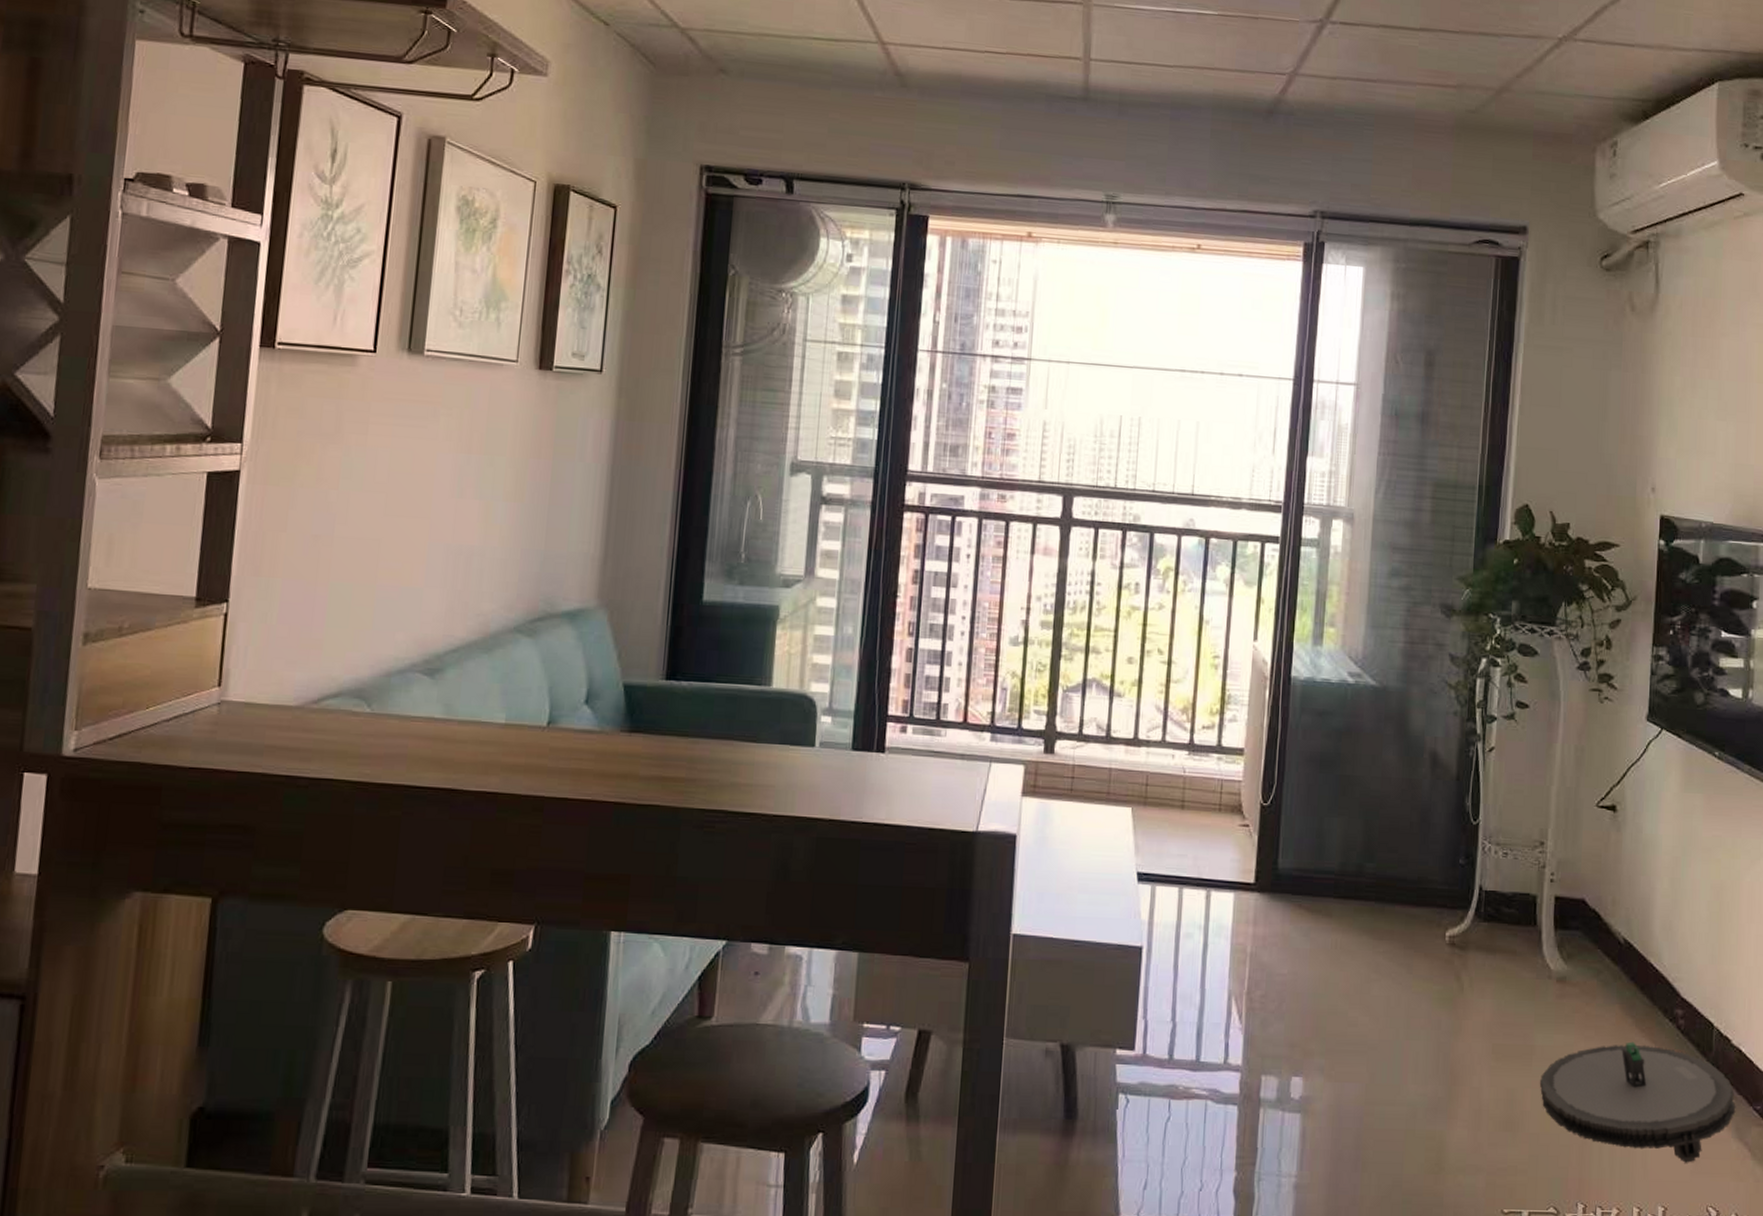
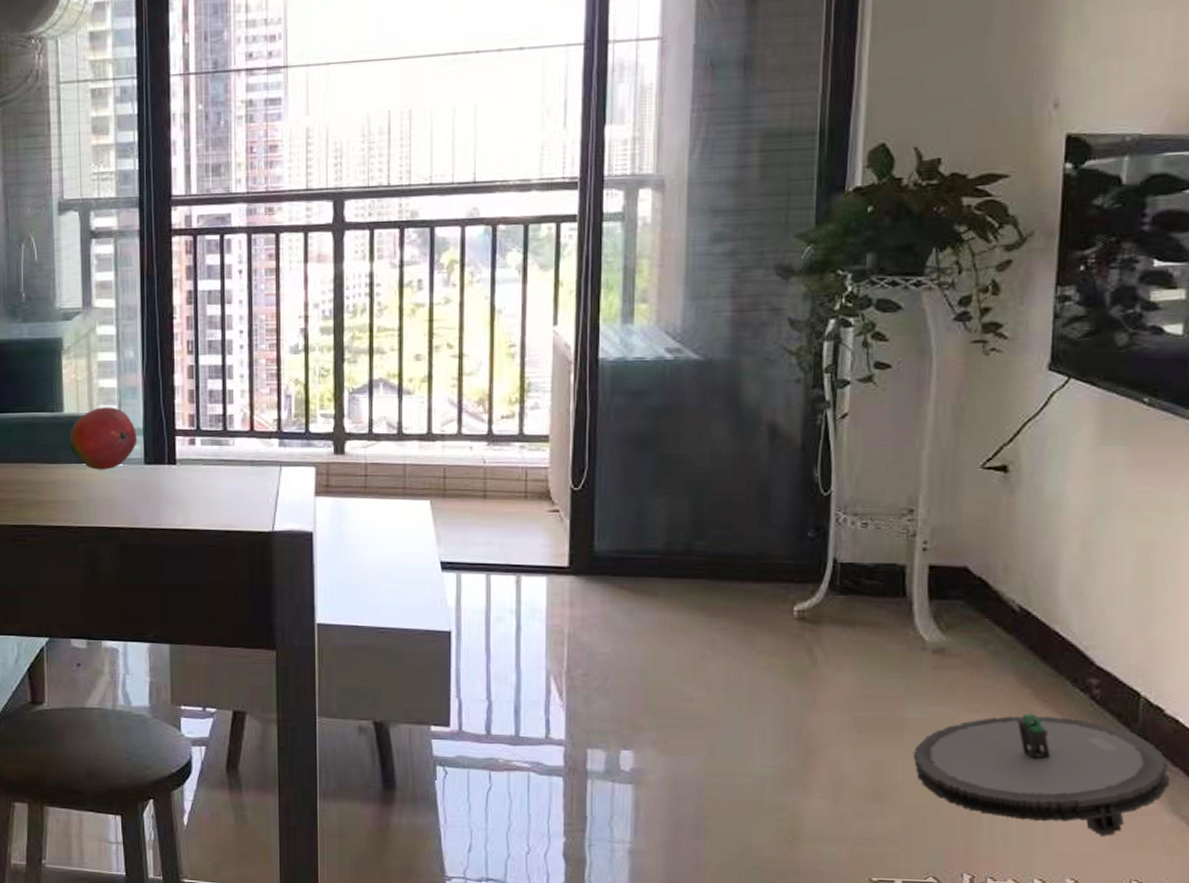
fruit: none [774,684,847,753] -> present [70,407,137,470]

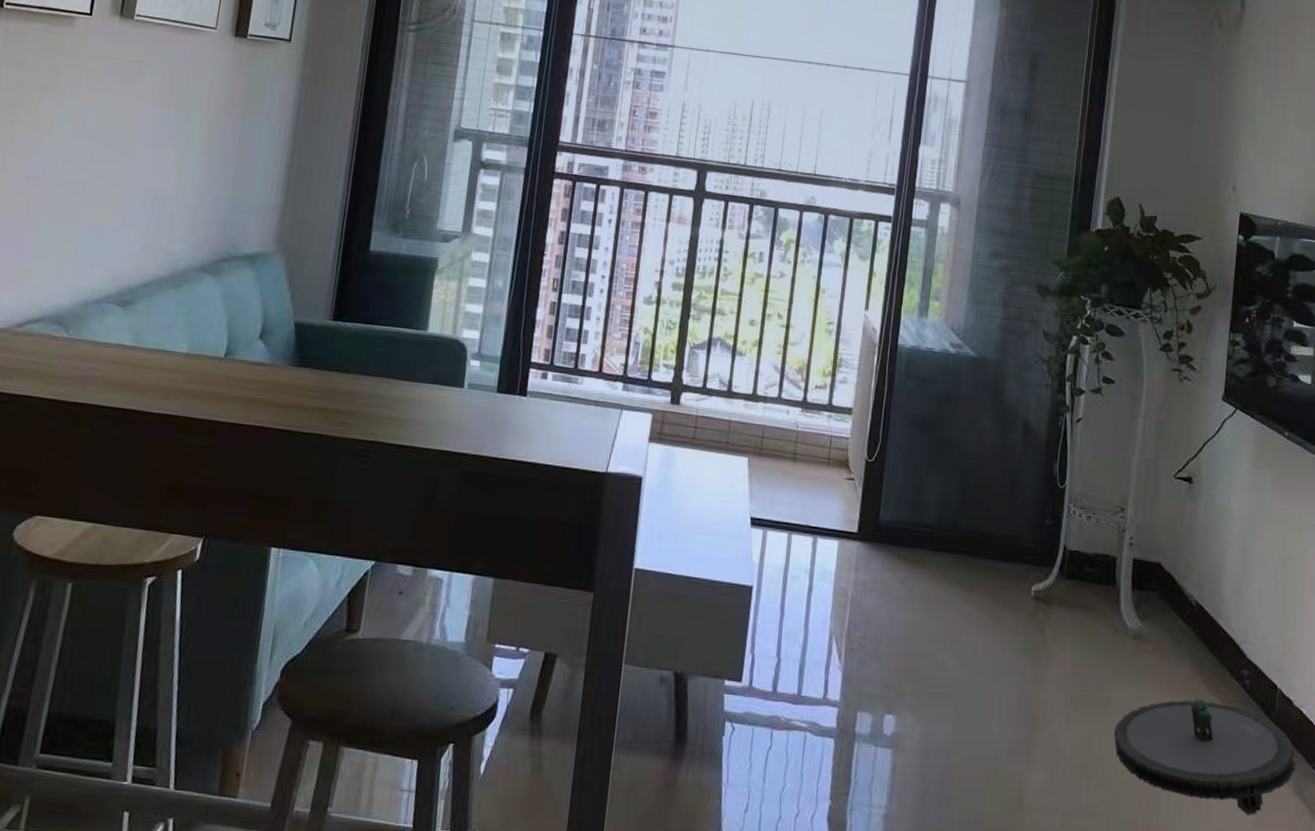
fruit: present [70,407,137,470] -> none [428,331,494,394]

